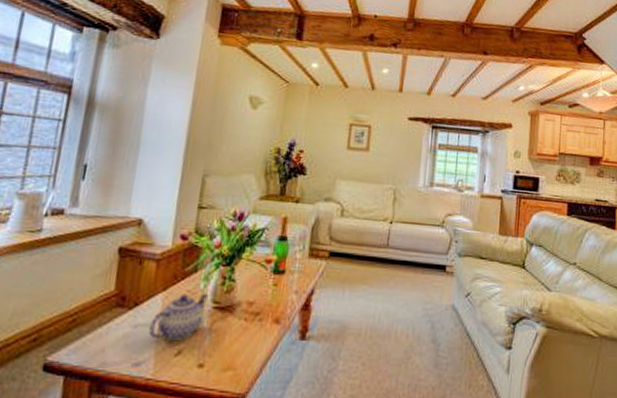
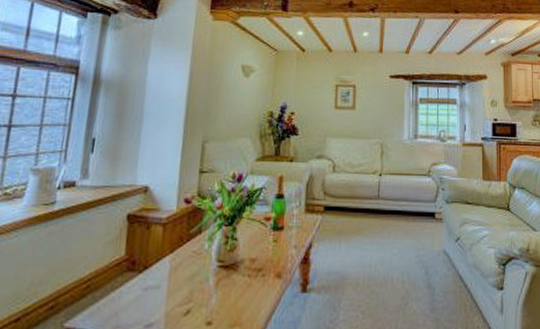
teapot: present [149,293,209,342] -> none [158,253,214,301]

